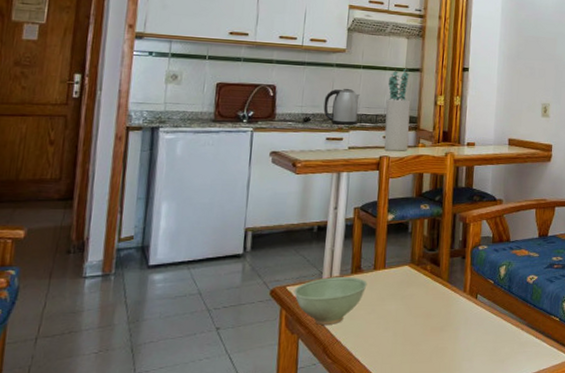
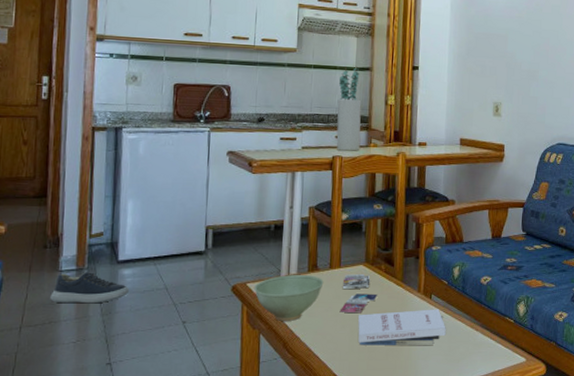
shoe: none [71,277,160,312] -> present [50,271,130,304]
kettle: present [323,89,360,125] -> none [276,89,312,125]
magazine: none [383,274,423,315] -> present [339,273,378,314]
books: none [401,309,492,348] -> present [357,309,446,346]

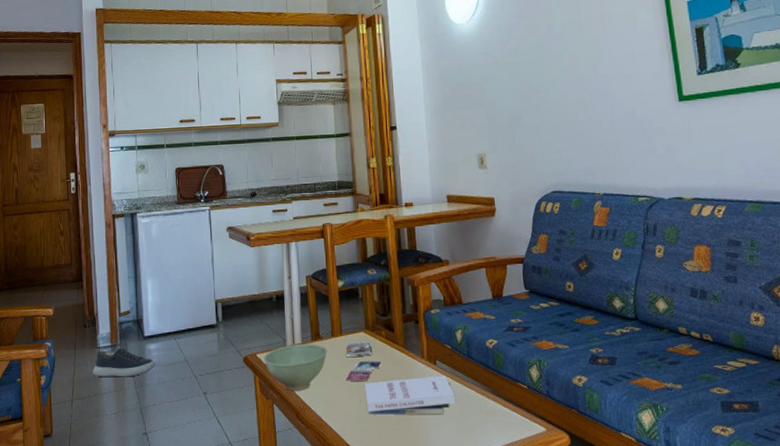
vase: present [336,66,362,152] -> none [320,133,348,219]

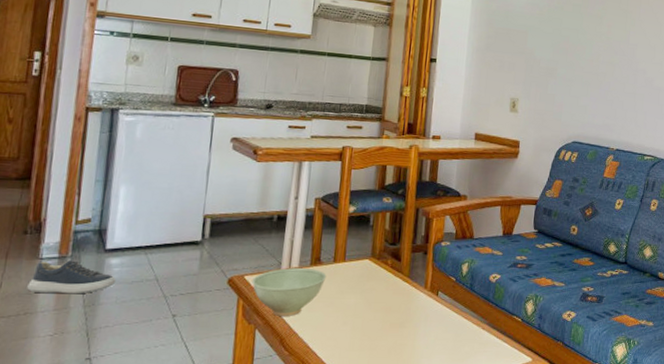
magazine: present [345,340,382,382] -> none [341,268,383,310]
books: present [364,375,455,415] -> none [359,306,452,344]

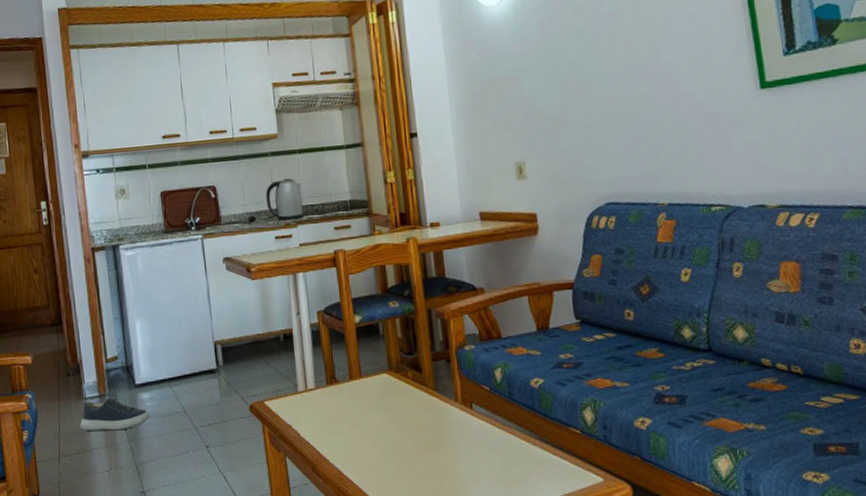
bowl: present [252,268,327,316] -> none [272,388,346,442]
kettle: none [286,76,324,114] -> present [265,179,304,221]

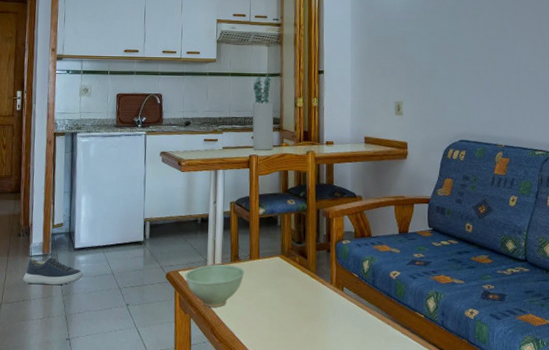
kettle: present [265,179,304,221] -> none [201,95,230,128]
bowl: none [272,388,346,442] -> present [185,264,245,307]
vase: none [328,143,364,245] -> present [252,72,274,151]

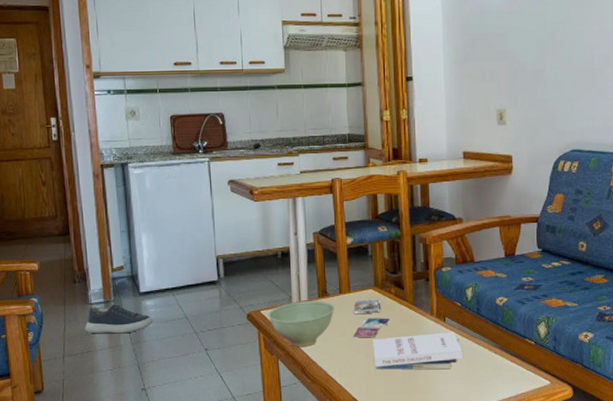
vase: present [252,72,274,151] -> none [330,82,359,174]
magazine: none [259,265,294,303] -> present [353,298,390,338]
books: none [276,301,358,338] -> present [371,332,463,370]

